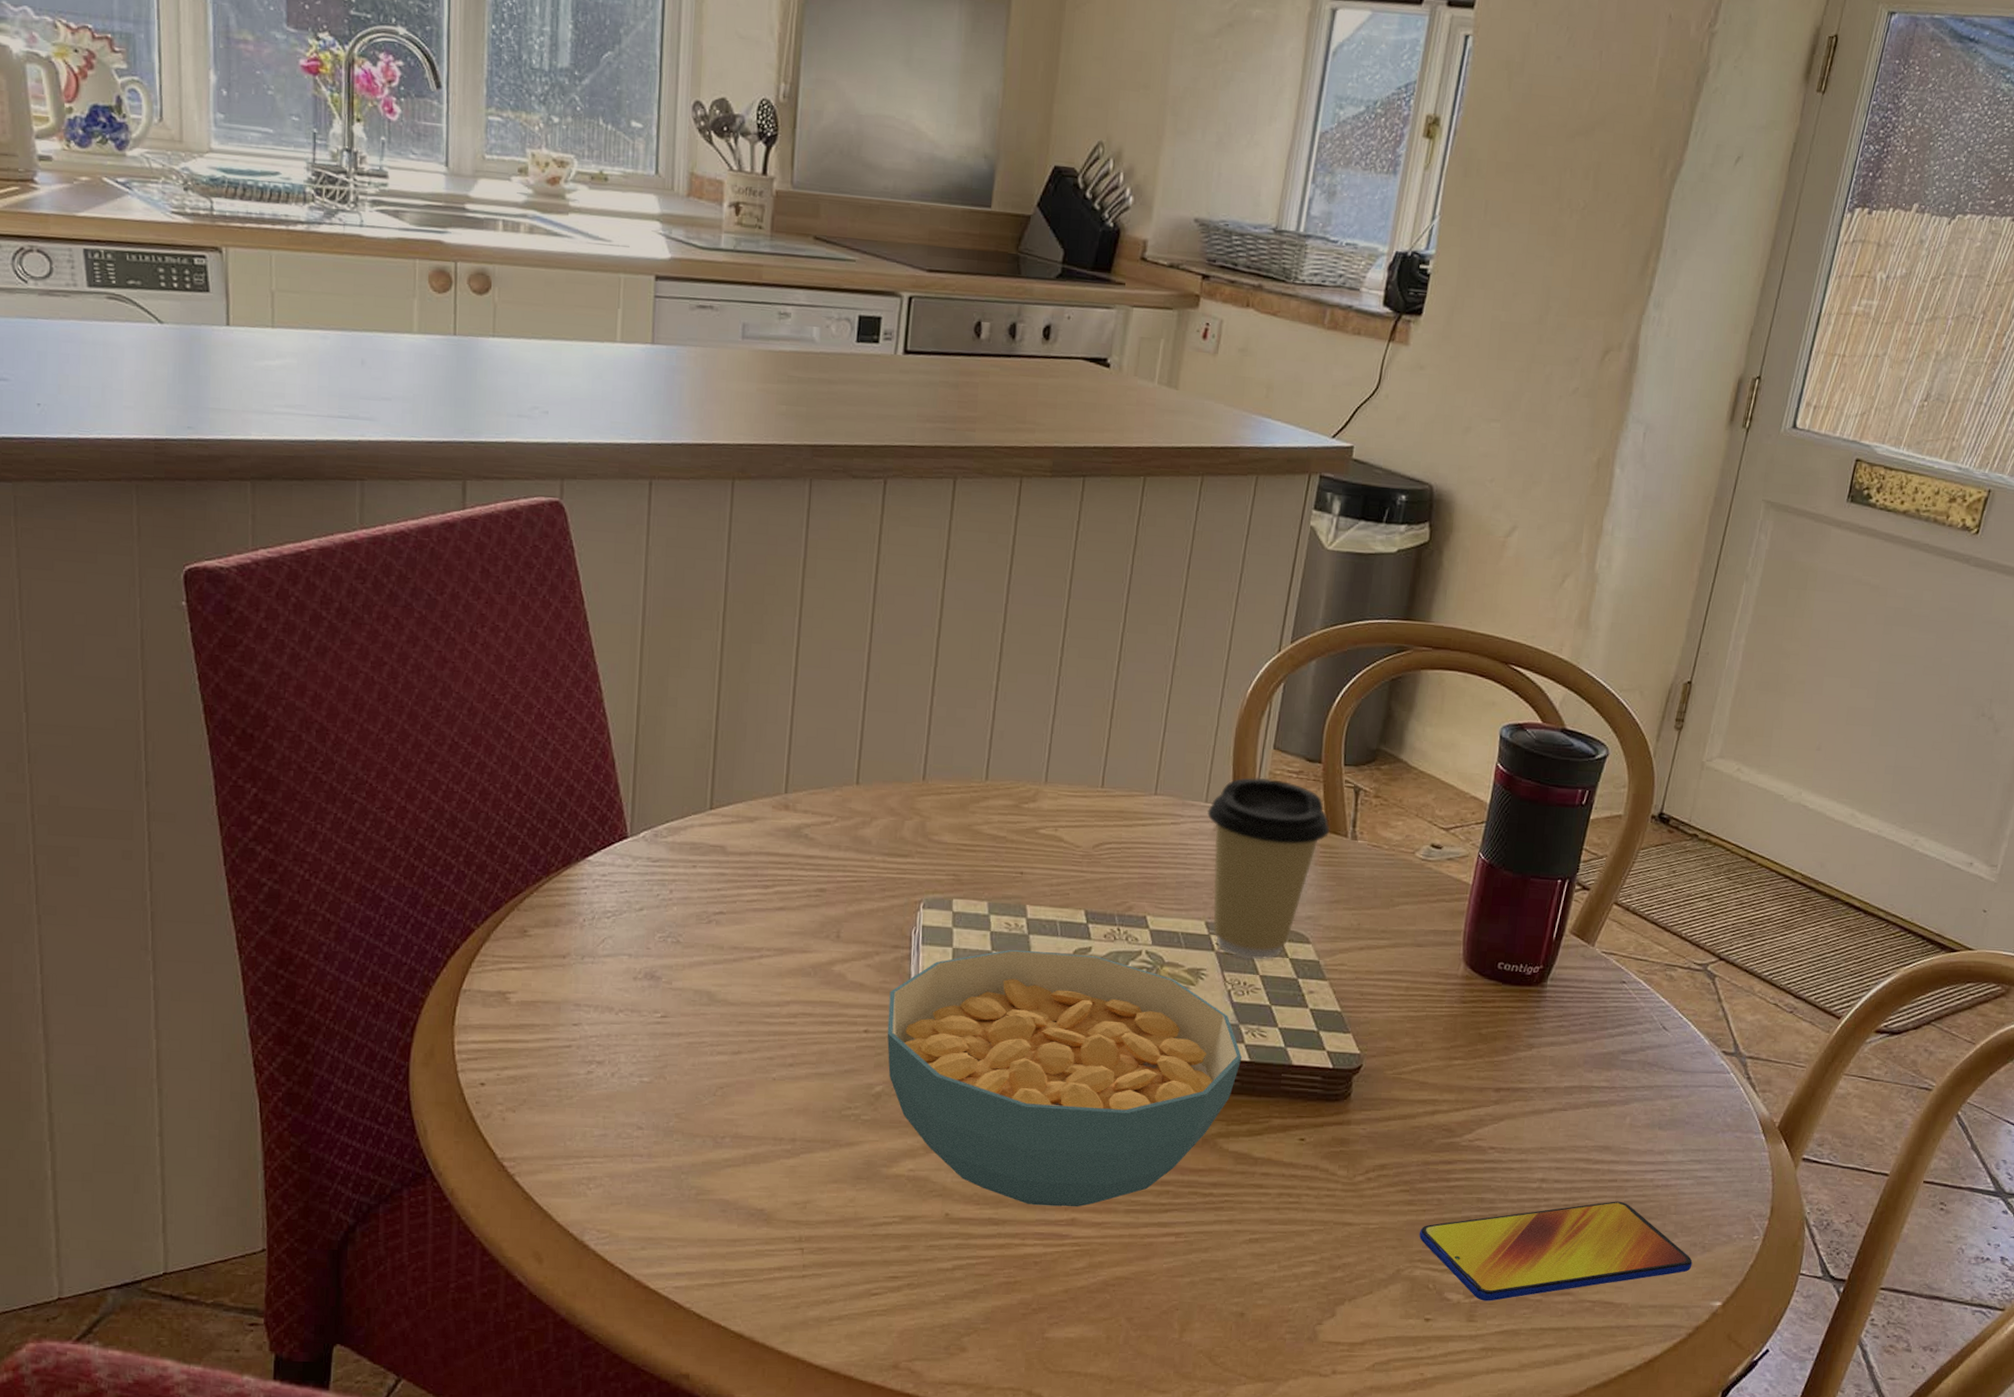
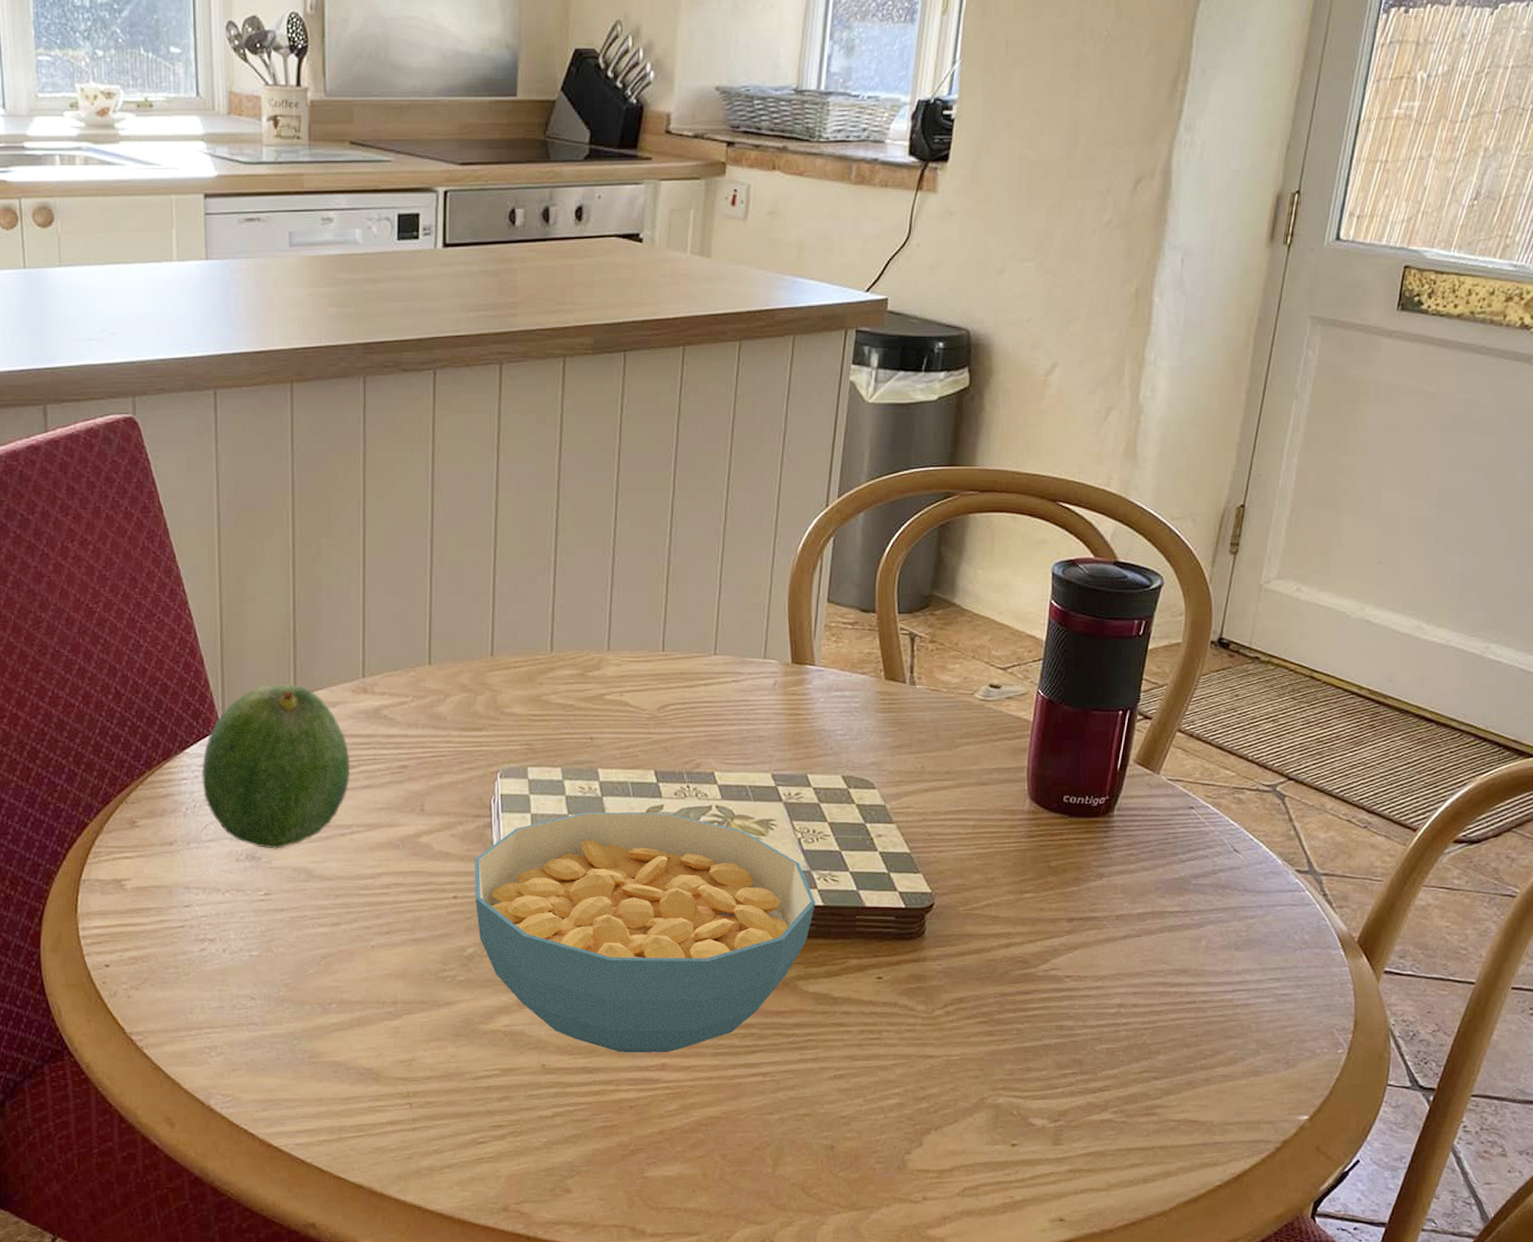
fruit: none [603,794,765,970] -> present [201,685,351,849]
coffee cup: present [1207,778,1330,959] -> none [767,631,888,808]
smartphone: present [1419,1201,1693,1301] -> none [1000,1022,1277,1125]

